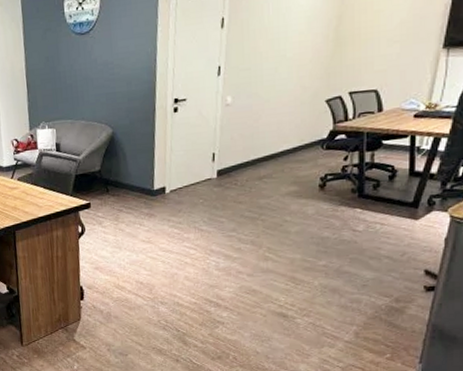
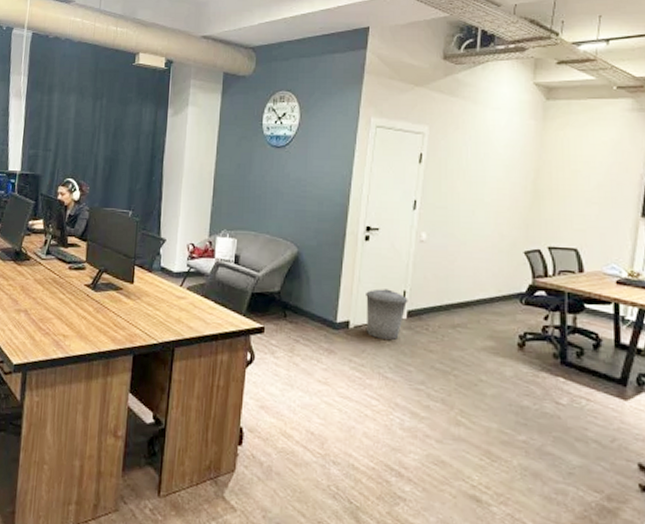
trash can: none [178,154,218,199] -> present [366,289,408,341]

